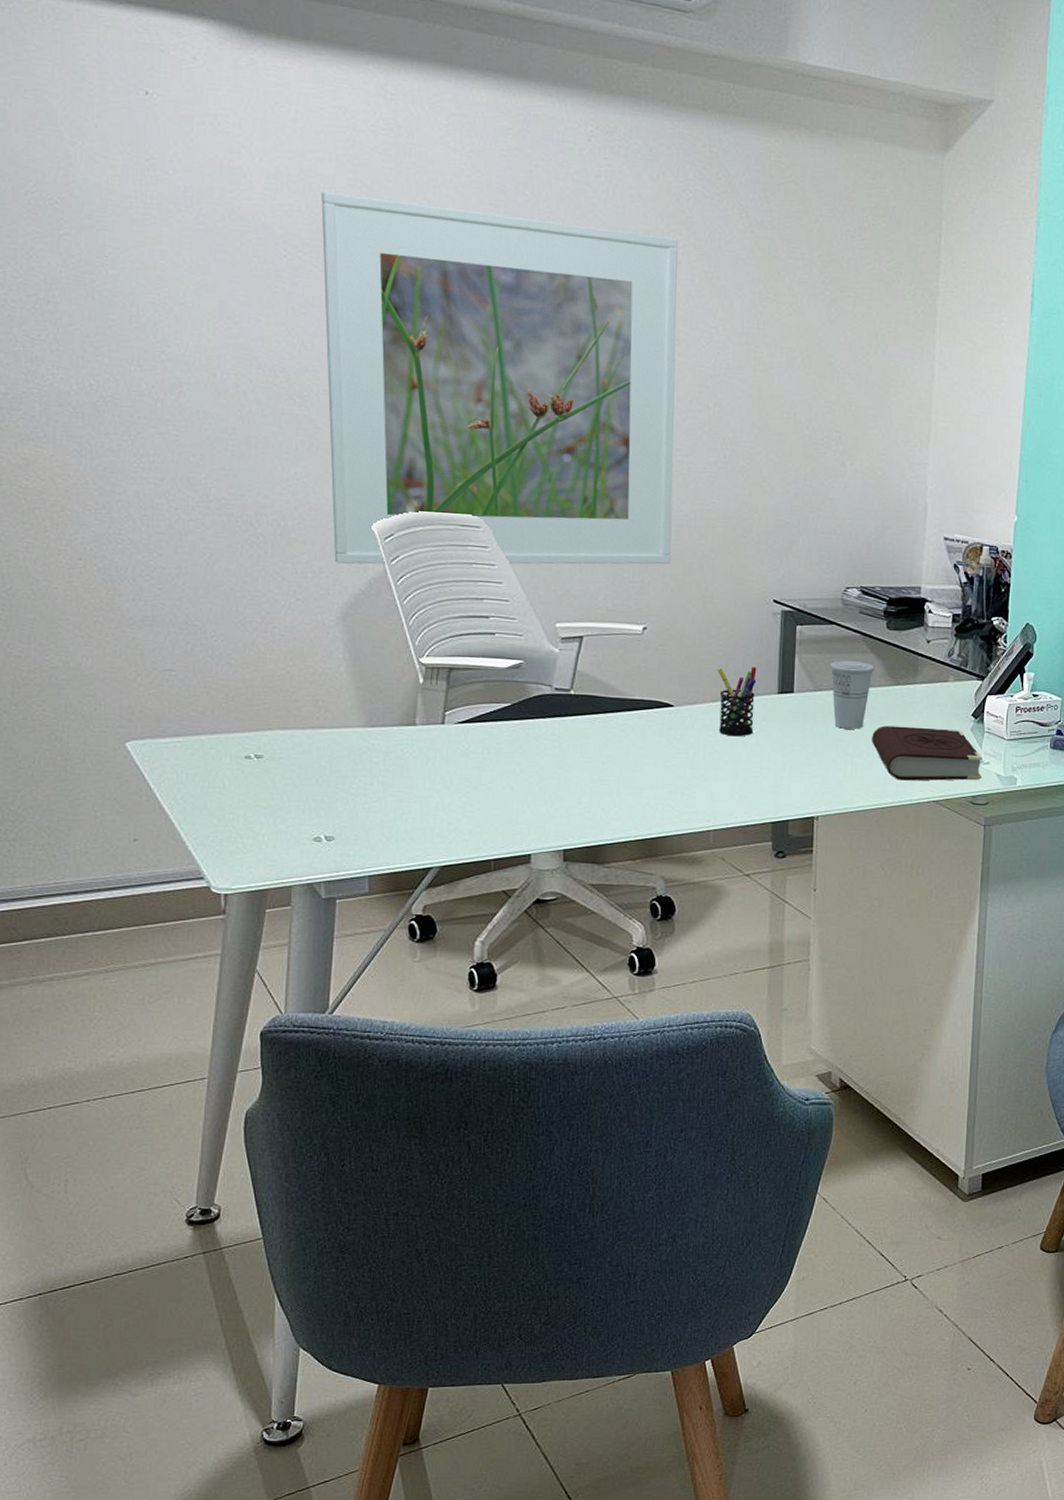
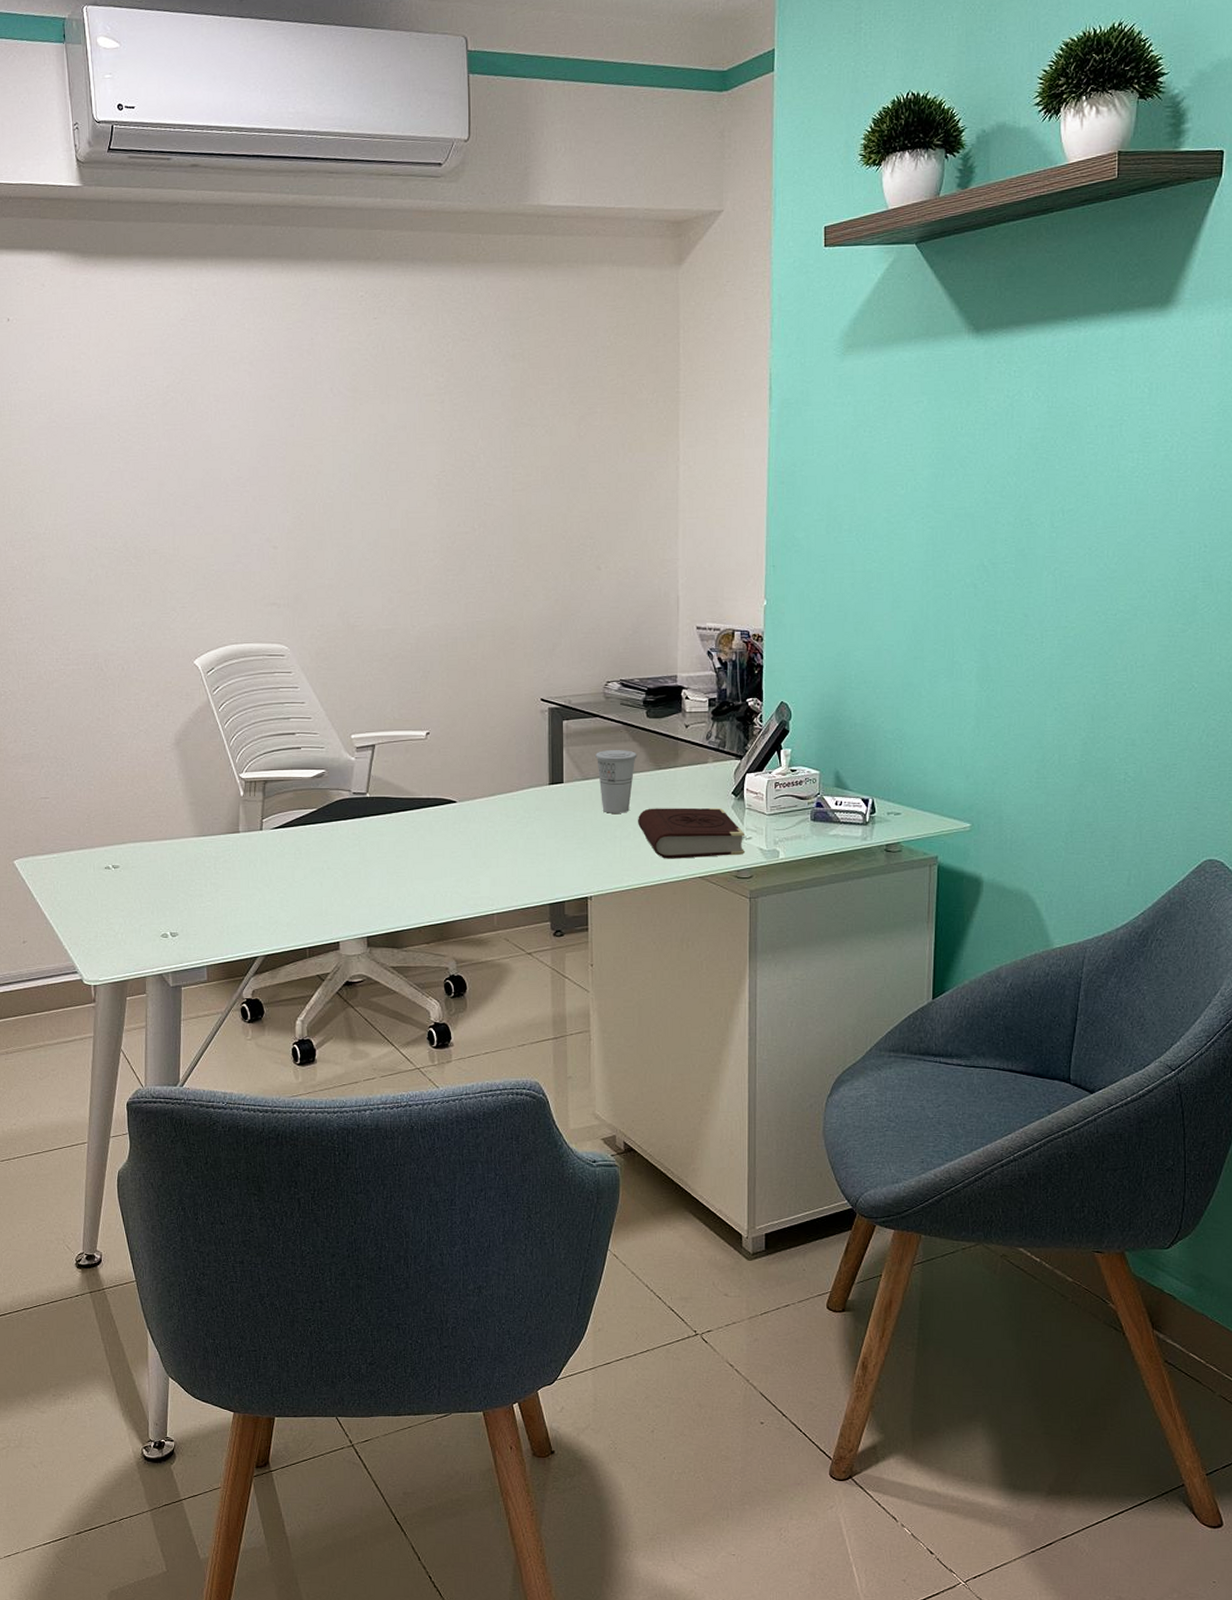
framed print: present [321,191,678,565] -> none [144,379,447,698]
pen holder: present [717,667,757,737] -> none [494,761,529,827]

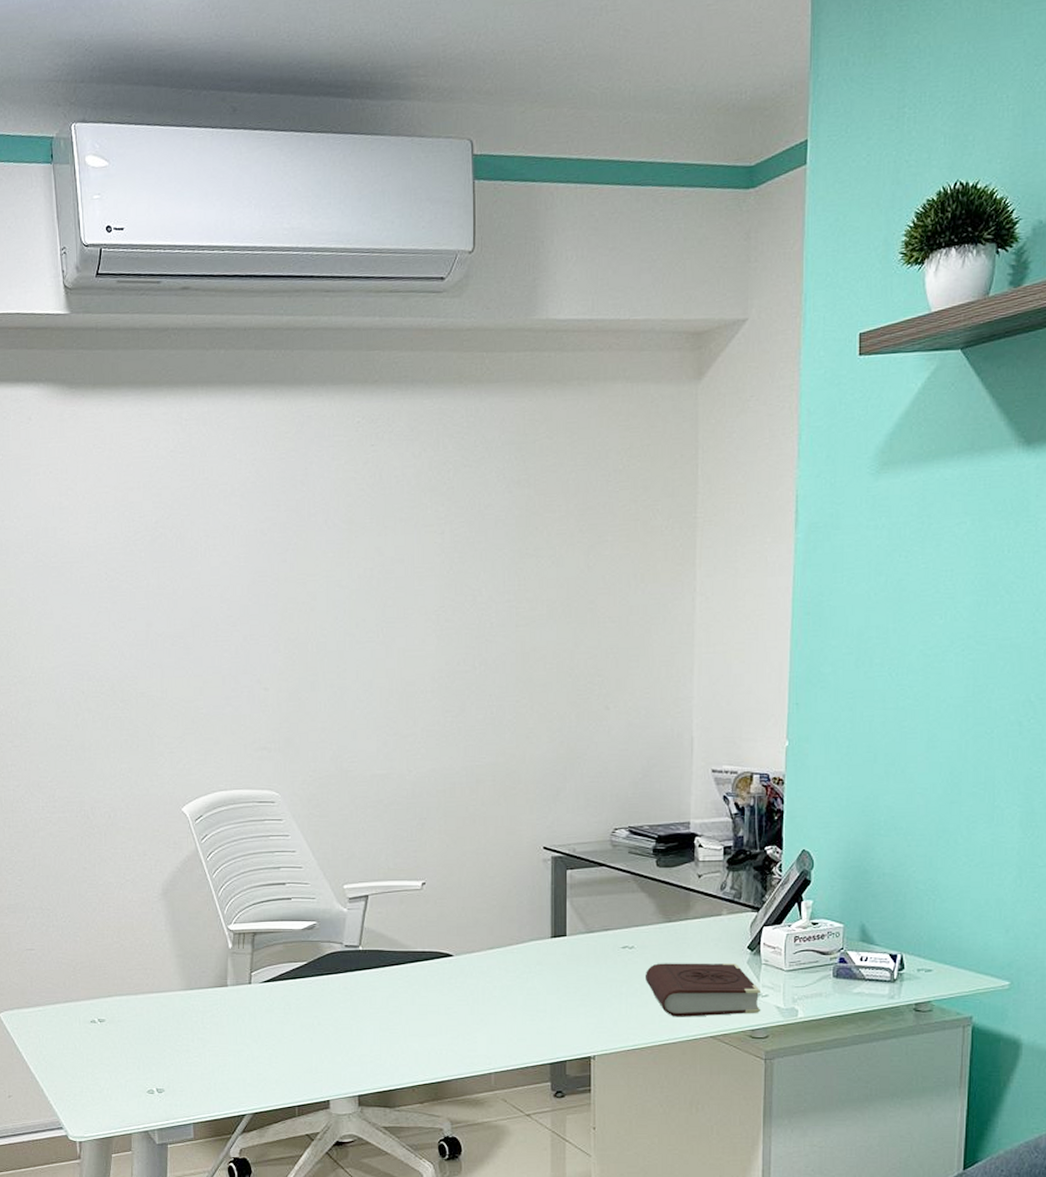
cup: present [595,749,637,813] -> none [601,900,646,968]

